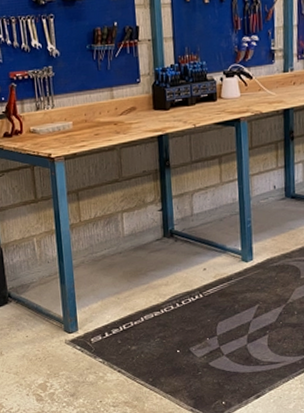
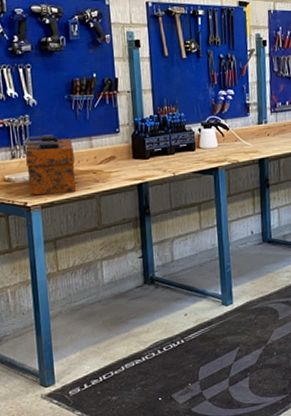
tool box: none [47,85,98,146] -> present [23,134,77,195]

